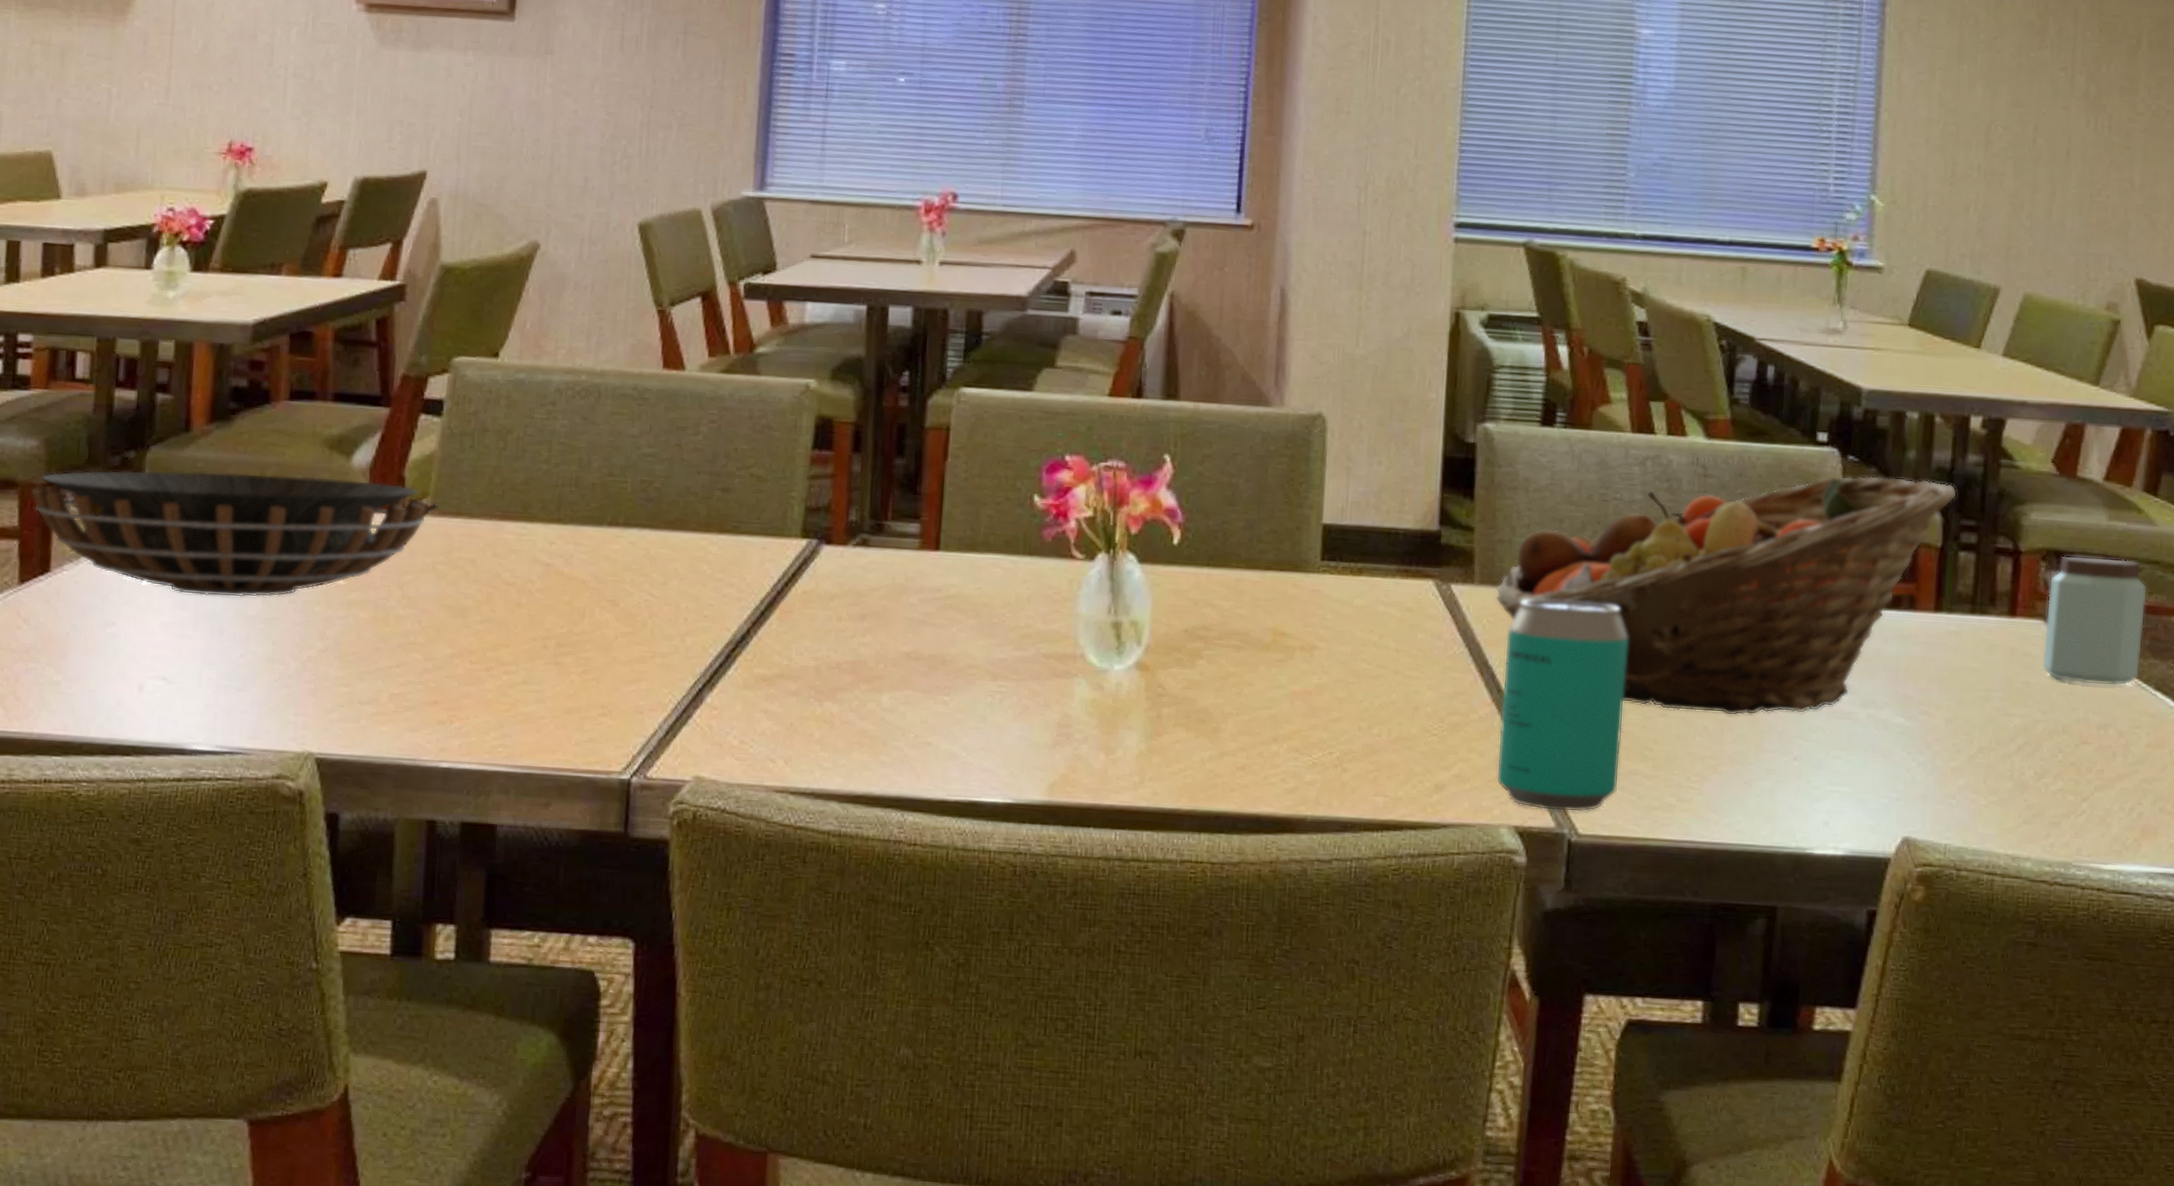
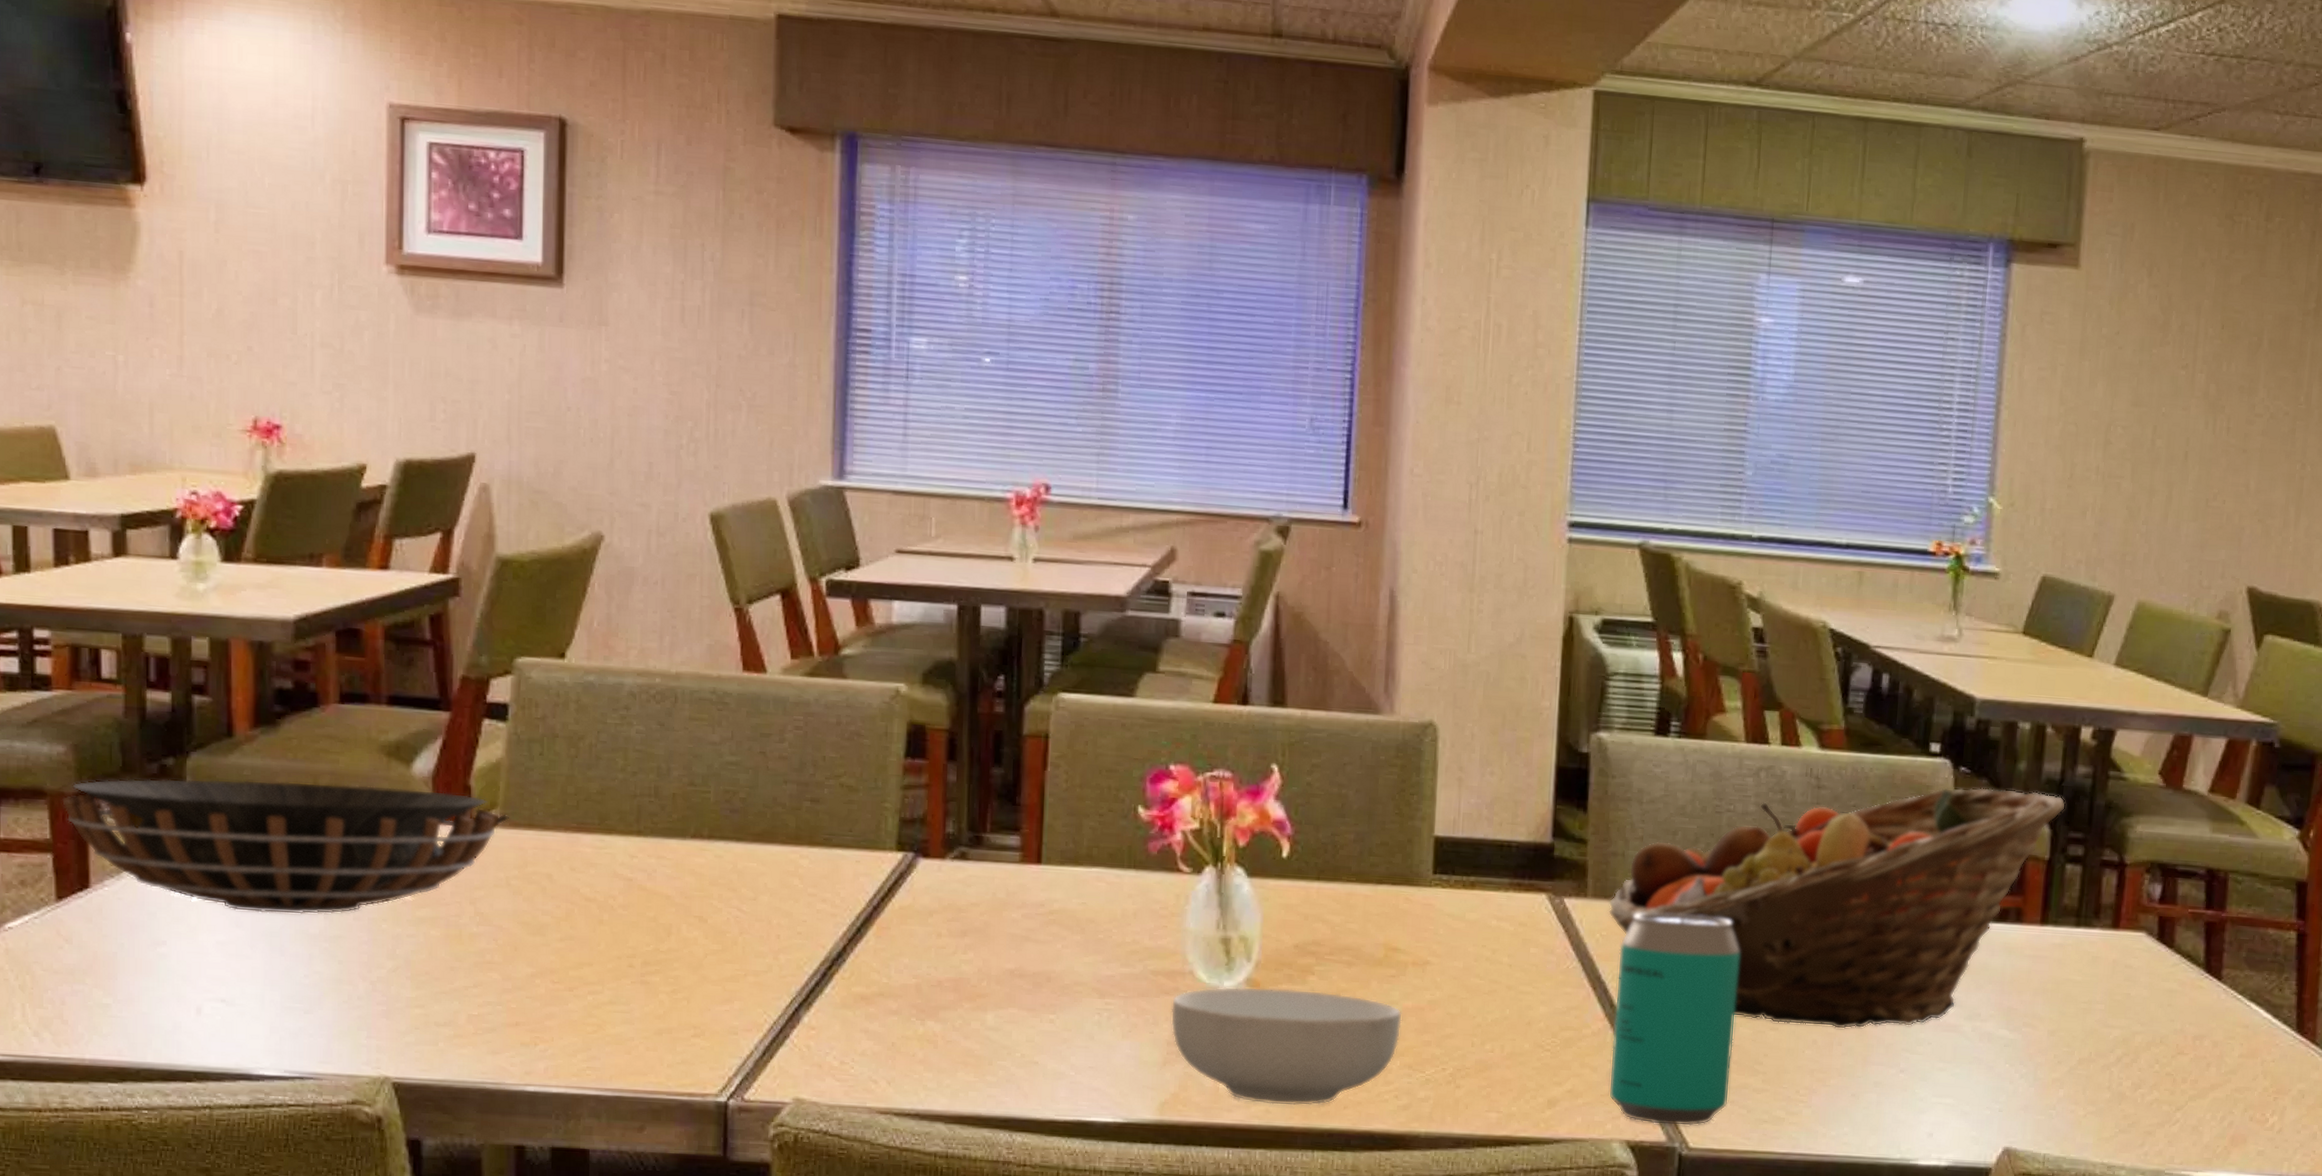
cereal bowl: none [1061,670,1290,789] -> present [1170,986,1402,1106]
peanut butter: present [2041,555,2148,686] -> none [2142,868,2247,997]

